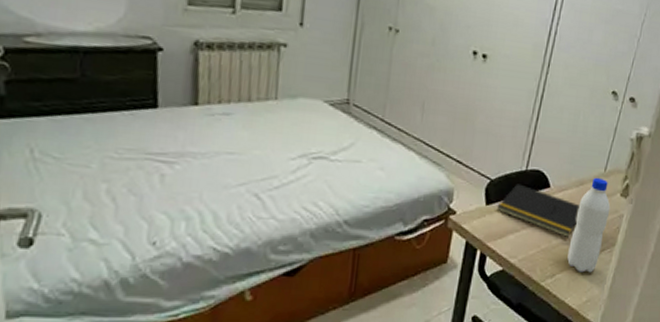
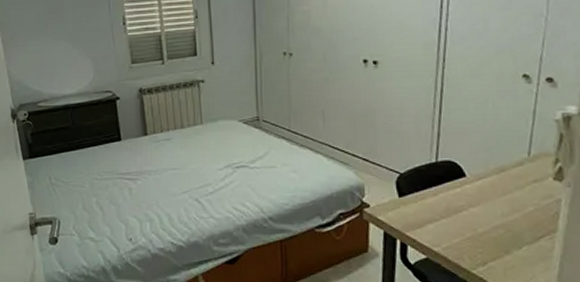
notepad: present [496,183,580,237] -> none [410,175,505,225]
water bottle: present [567,177,611,273] -> none [498,163,543,261]

